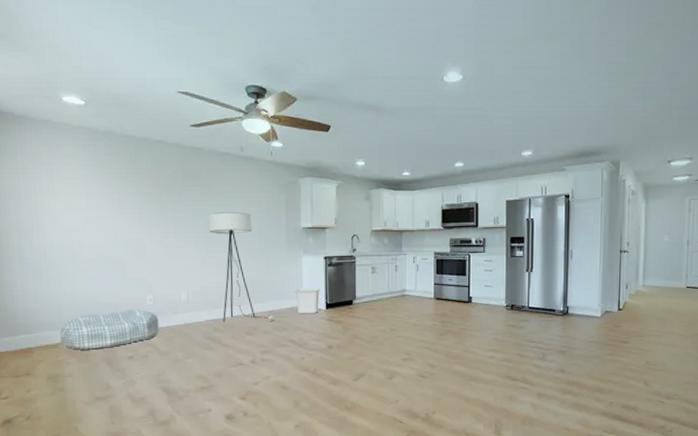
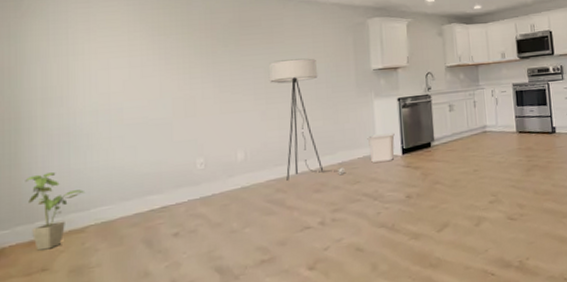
house plant: none [8,295,56,359] -> present [25,172,84,251]
dog bed: present [59,309,160,350] -> none [88,176,212,233]

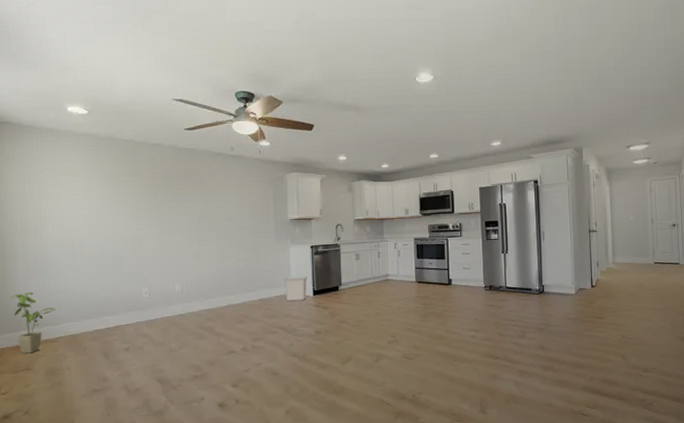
floor lamp: present [269,58,345,181] -> none [201,207,264,312]

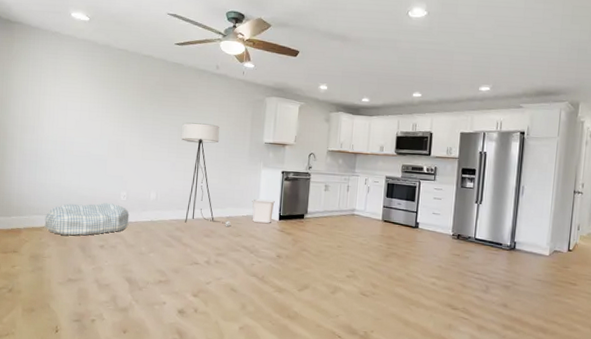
house plant: present [11,292,56,354] -> none [7,181,44,238]
dog bed: none [59,302,155,344] -> present [44,203,129,236]
floor lamp: none [201,207,264,312] -> present [181,122,231,227]

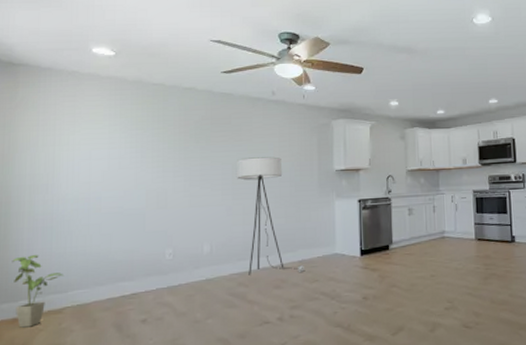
house plant: none [7,181,44,238] -> present [12,255,63,328]
dog bed: present [44,203,129,236] -> none [65,265,178,315]
garbage can: present [252,199,275,224] -> none [327,234,354,263]

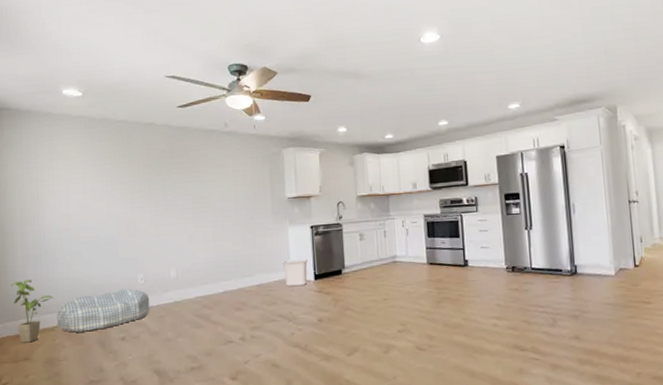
dog bed: none [65,265,178,315] -> present [56,289,150,333]
floor lamp: present [237,156,304,275] -> none [196,186,262,298]
garbage can: none [327,234,354,263] -> present [282,259,308,287]

